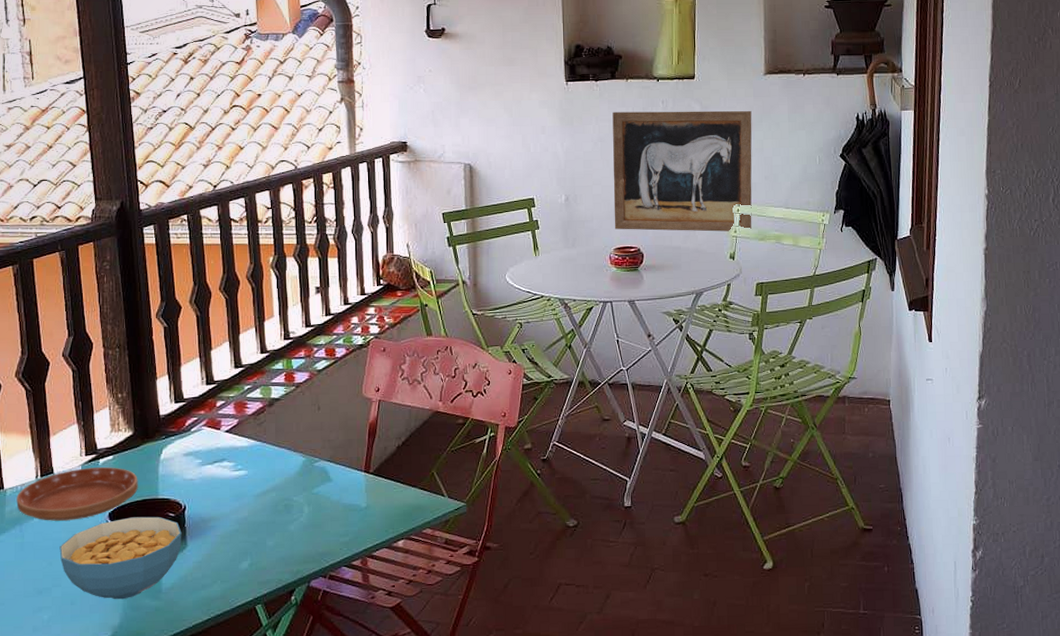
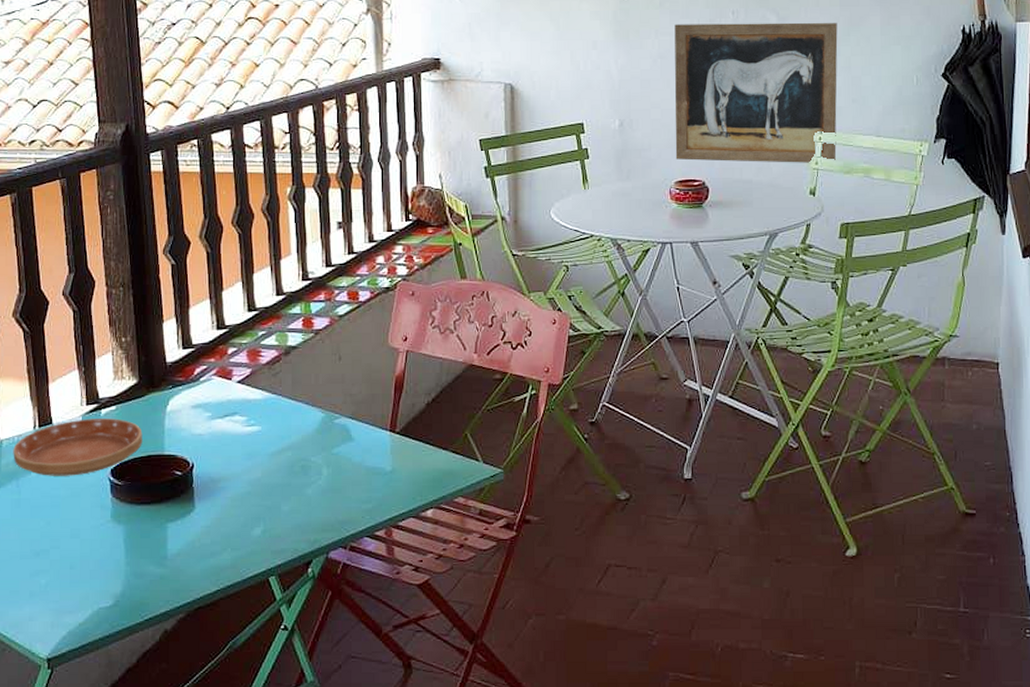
cereal bowl: present [59,516,182,600] -> none [58,474,189,565]

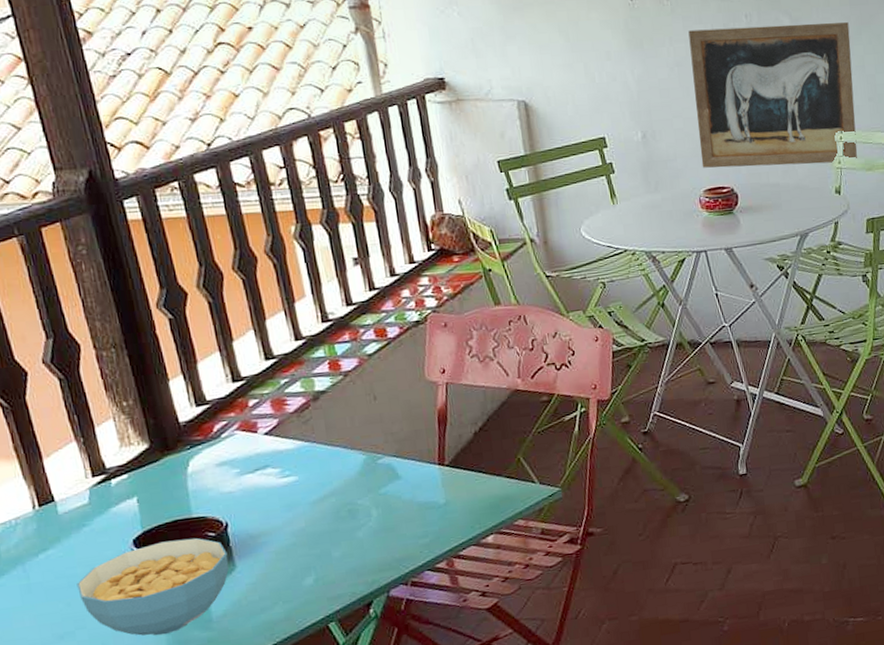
saucer: present [13,418,143,476] -> none [11,487,165,557]
cereal bowl: none [58,474,189,565] -> present [77,537,229,636]

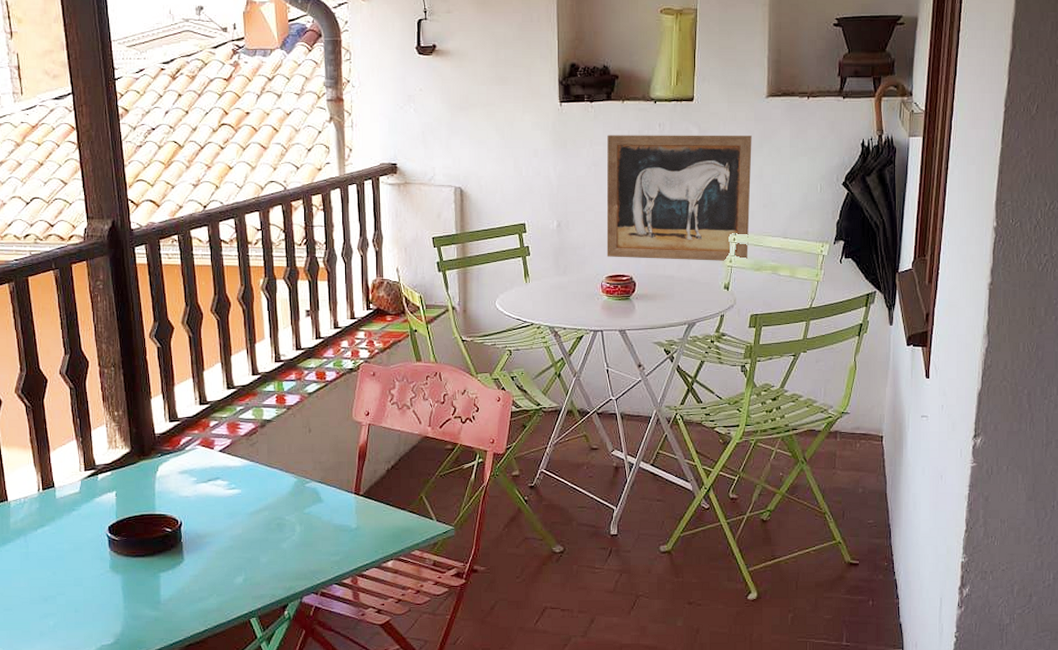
cereal bowl: present [77,537,229,636] -> none [62,531,179,609]

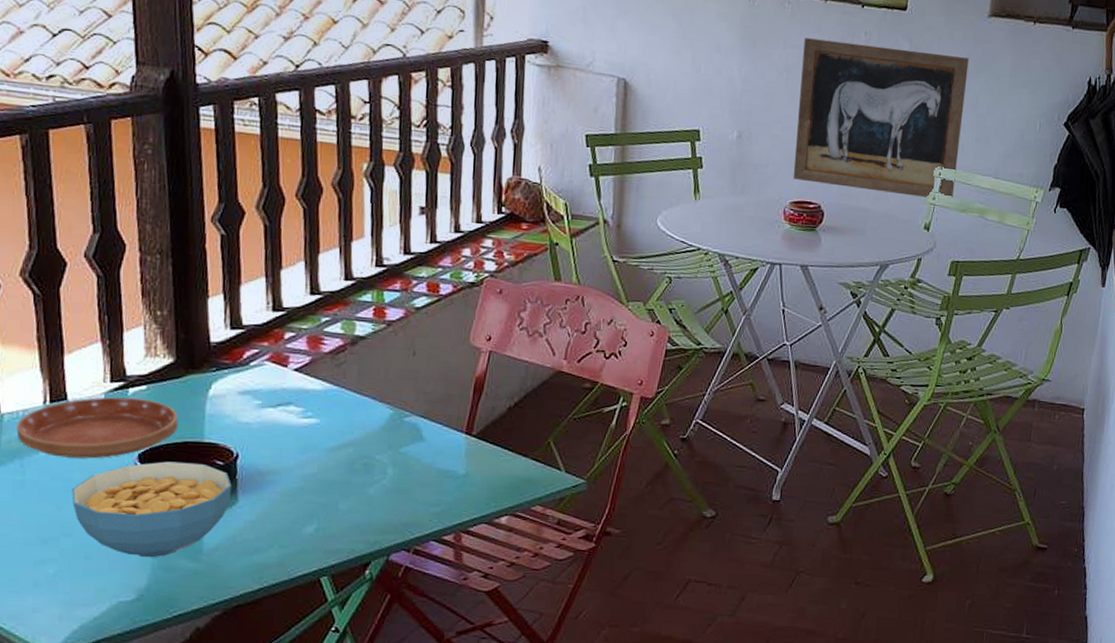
saucer: none [20,483,136,533] -> present [16,397,178,459]
cereal bowl: none [62,531,179,609] -> present [71,461,232,558]

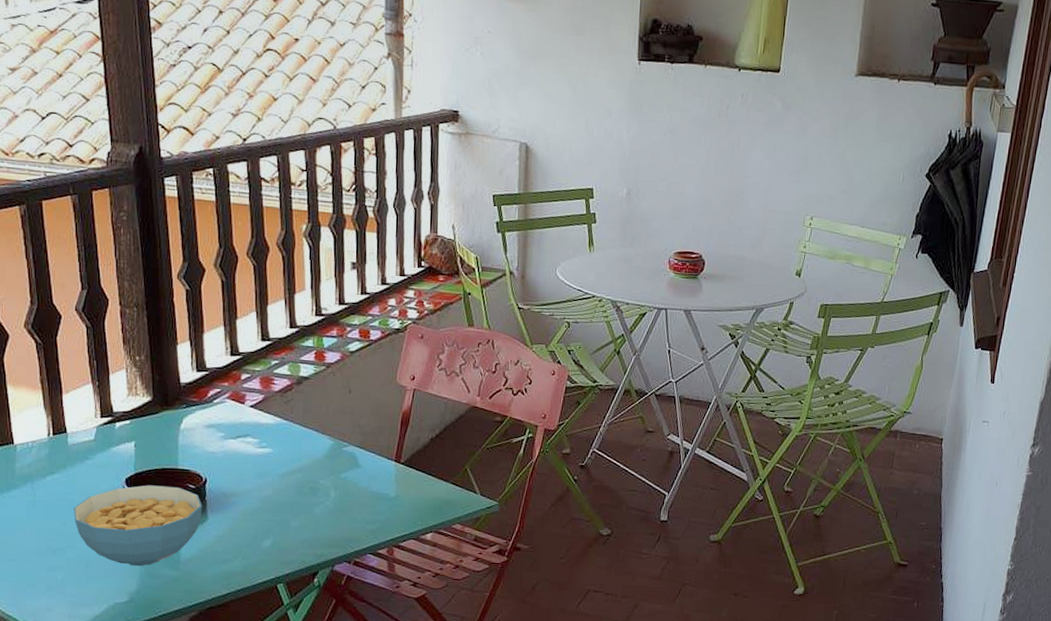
saucer: present [16,397,178,459] -> none [27,430,157,483]
wall art: present [793,38,969,197] -> none [676,101,837,246]

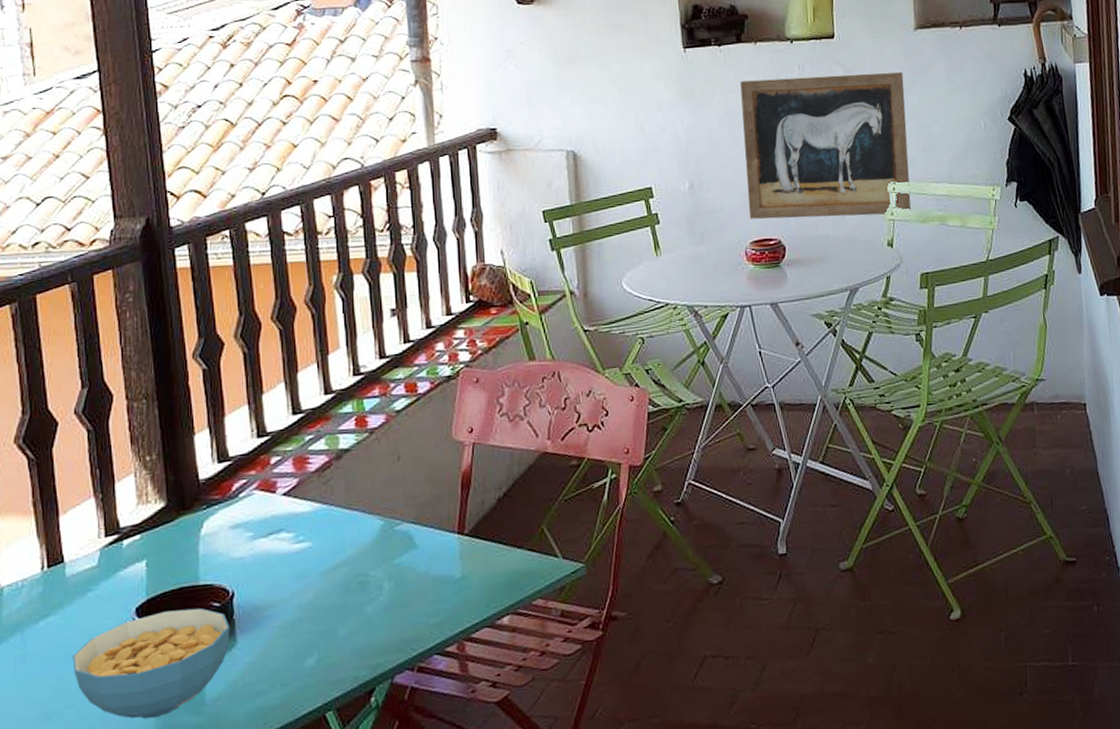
wall art: none [676,101,837,246] -> present [740,72,911,219]

